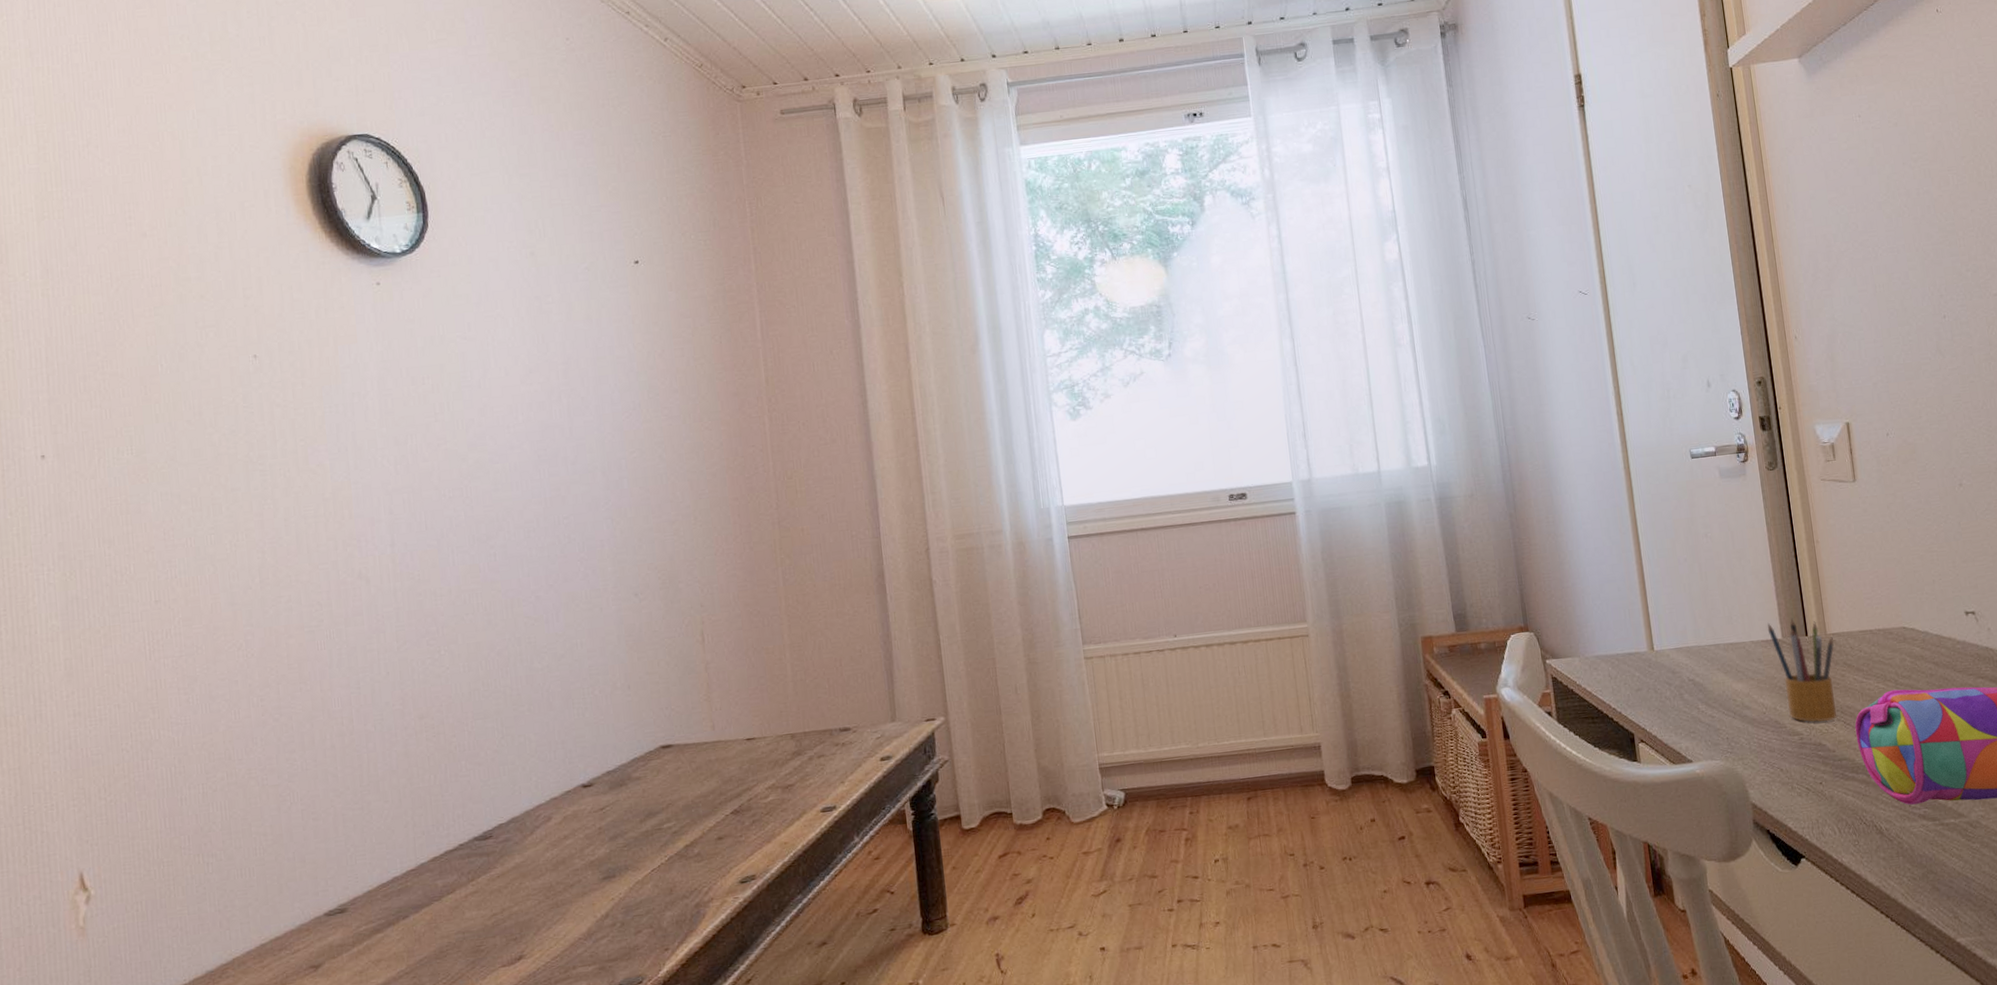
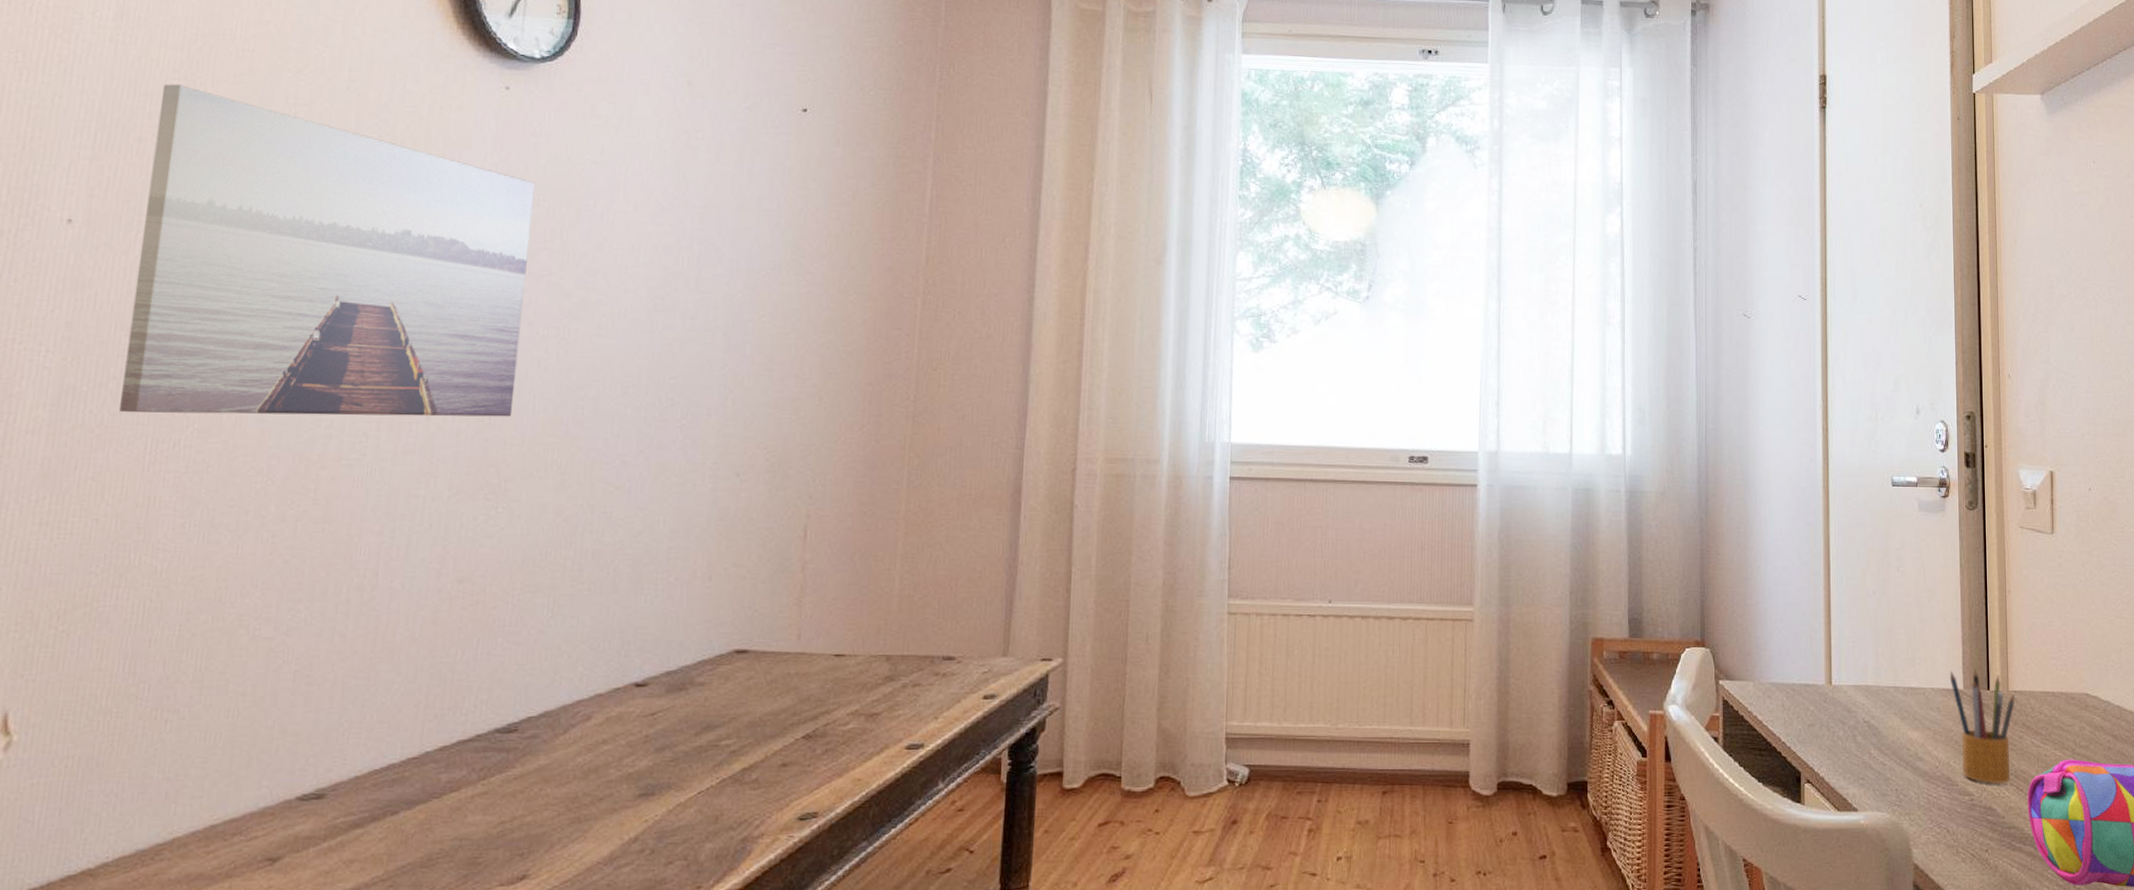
wall art: none [93,325,437,613] -> present [120,84,536,417]

